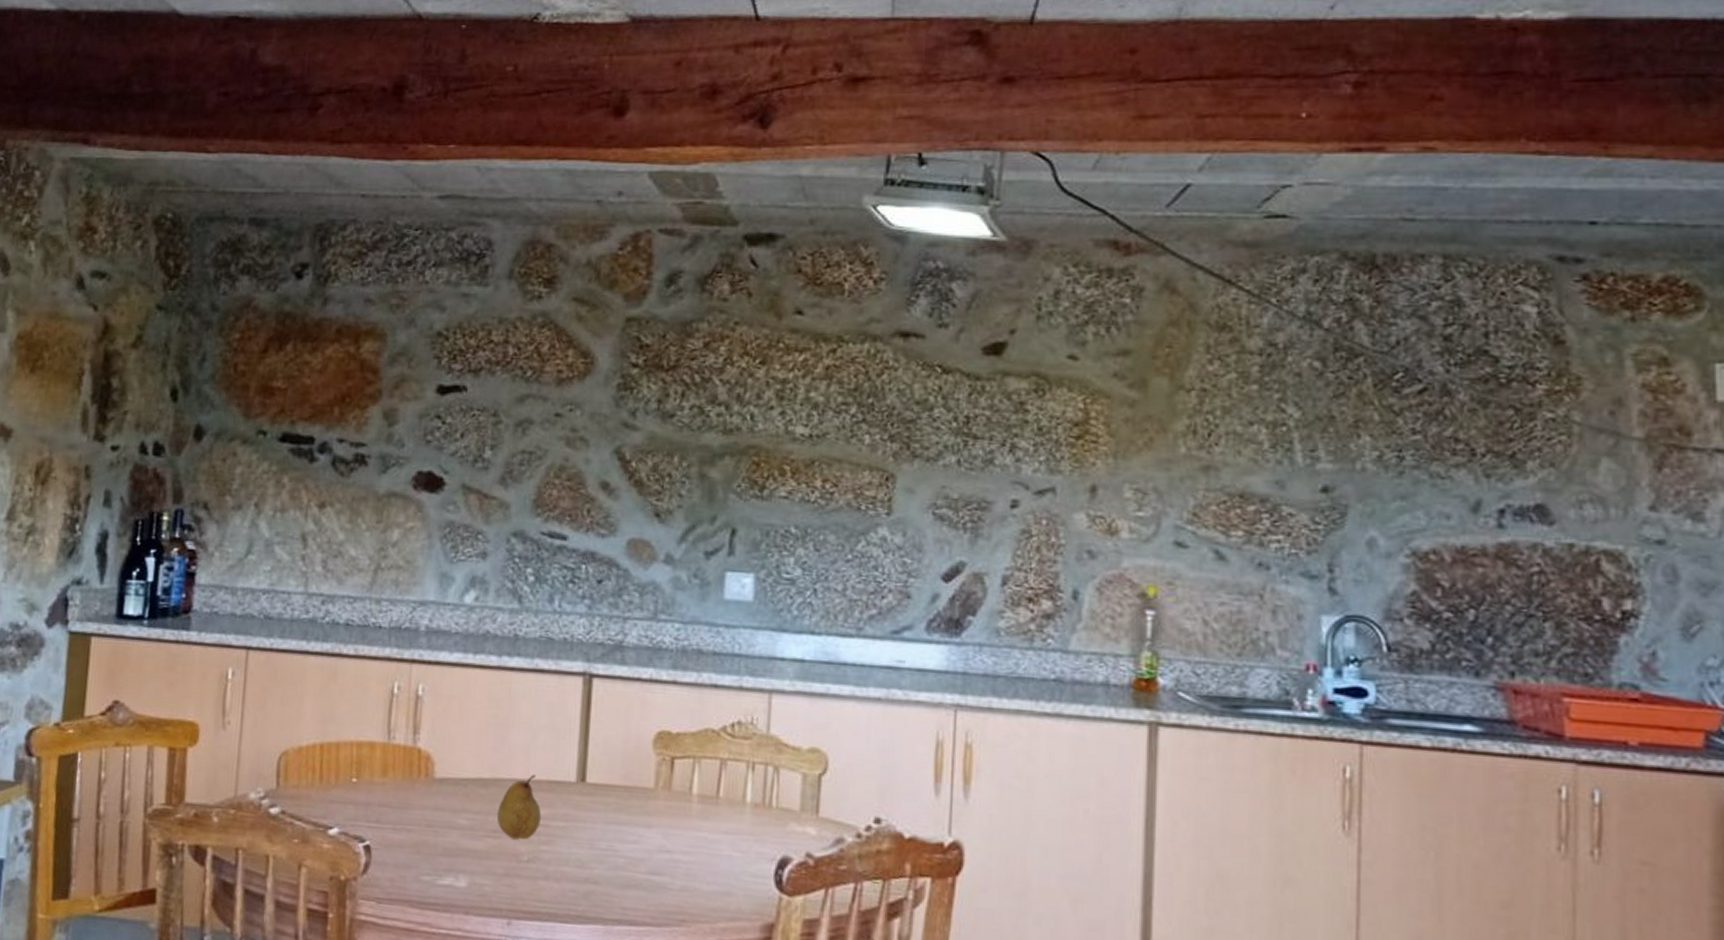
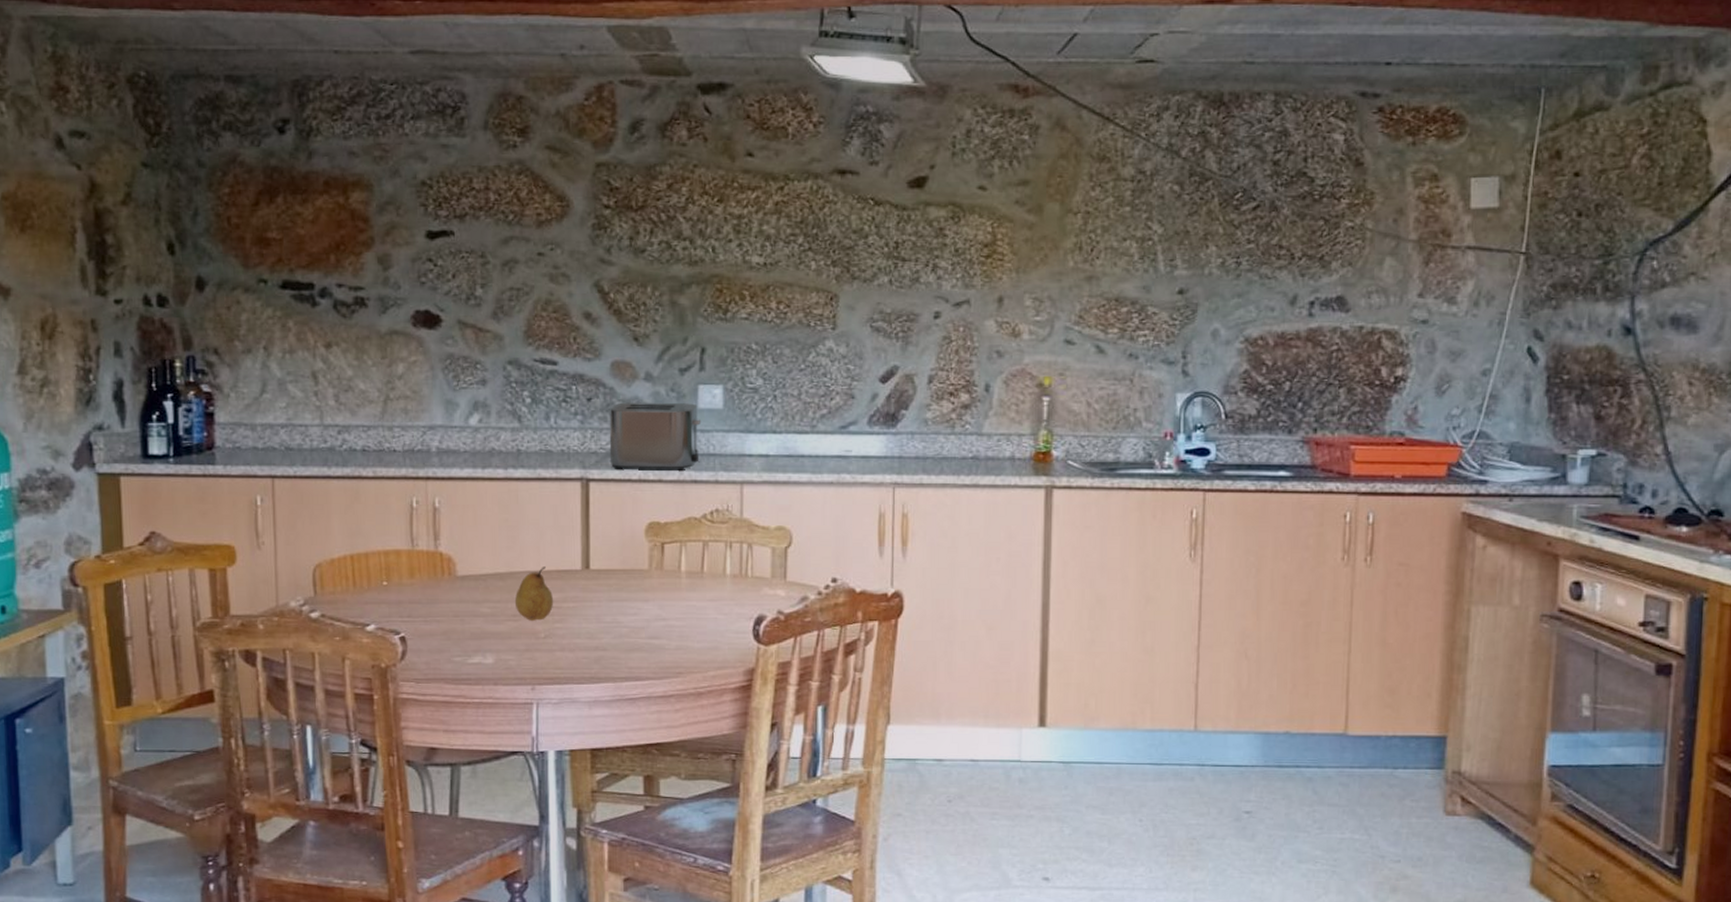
toaster: none [618,587,727,672] -> present [609,402,702,470]

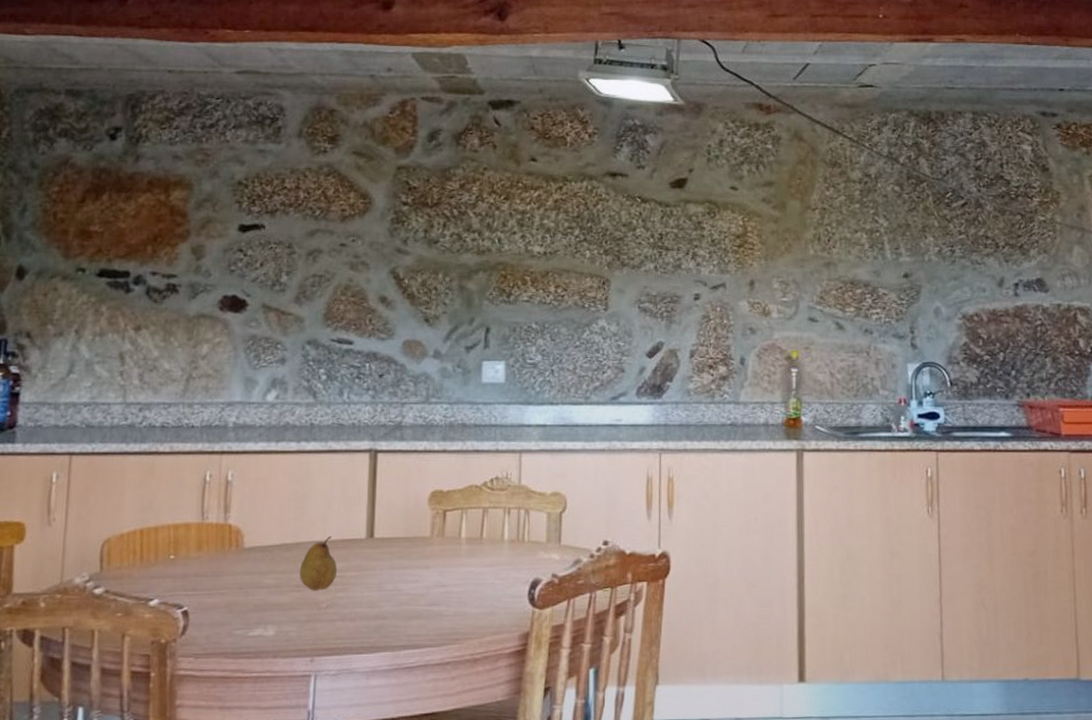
toaster: present [609,402,702,470] -> none [397,377,485,441]

